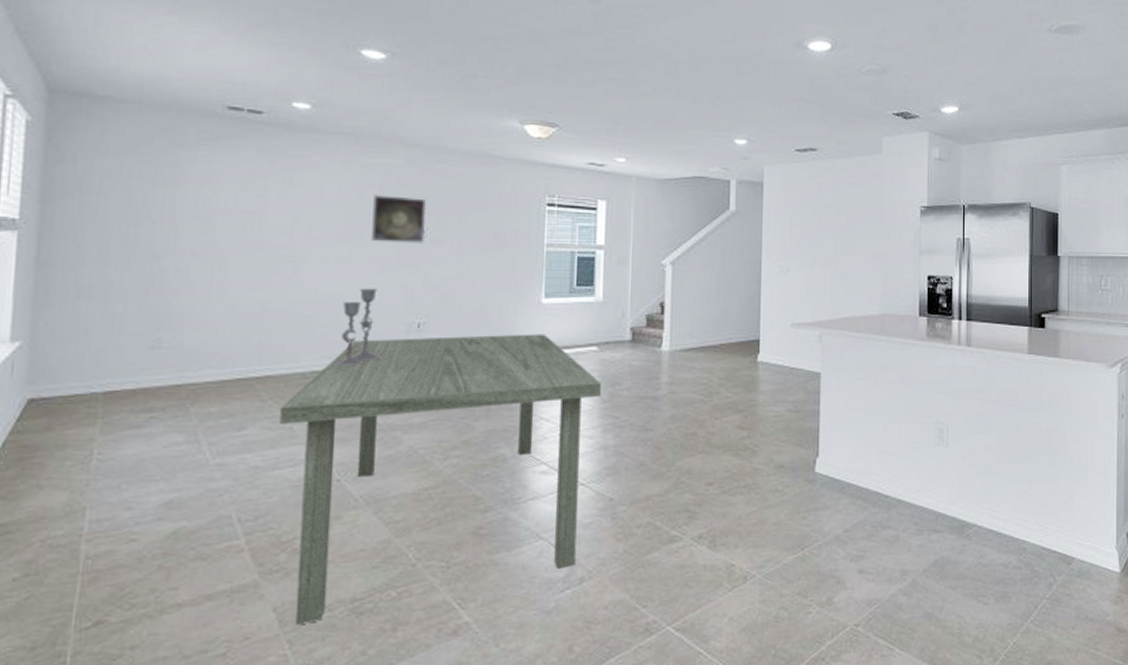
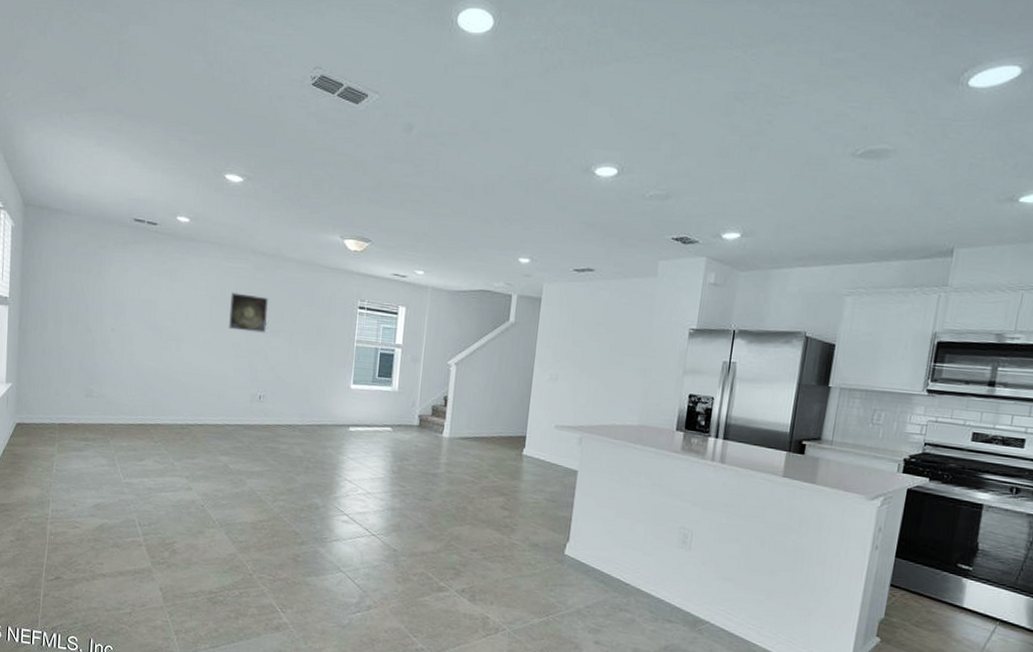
dining table: present [280,334,602,626] -> none [166,404,394,603]
candlestick: present [333,288,382,366] -> none [201,364,234,423]

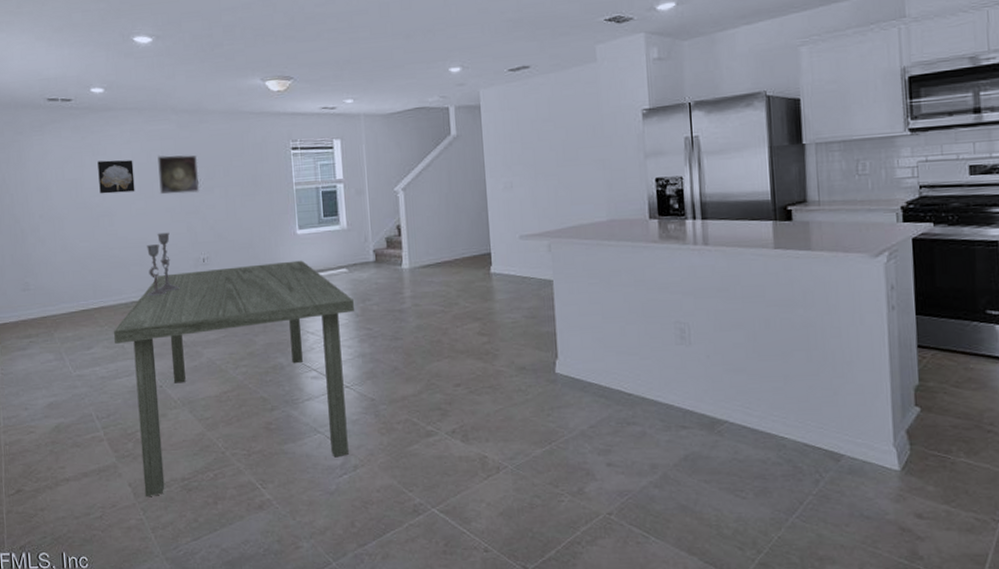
dining table: none [166,404,394,603] -> present [114,260,355,498]
wall art: none [172,287,208,322] -> present [97,160,135,194]
candlestick: none [201,364,234,423] -> present [146,232,180,297]

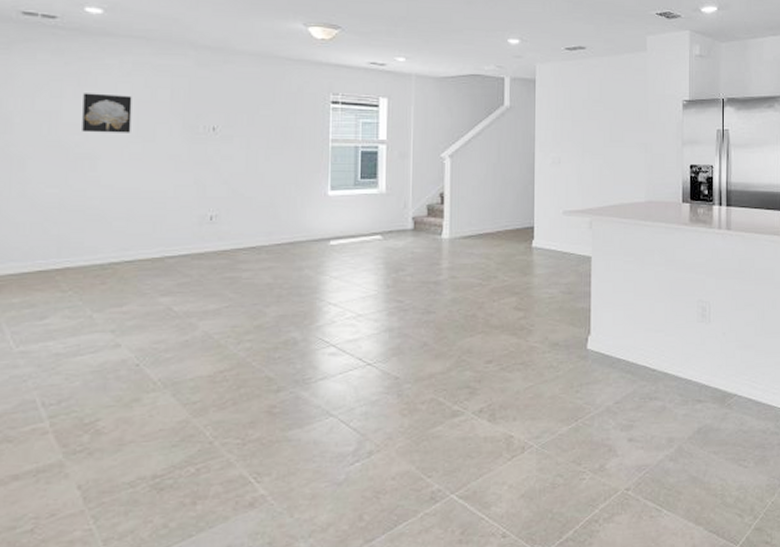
dining table: present [114,260,355,498] -> none [80,224,387,502]
candlestick: present [146,232,180,297] -> none [130,183,177,258]
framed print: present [157,154,200,195] -> none [162,93,217,140]

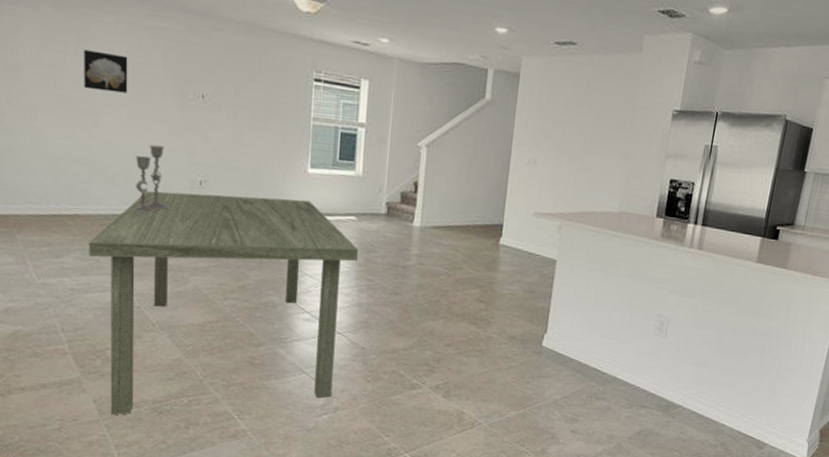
dining table: none [80,224,387,502] -> present [89,191,359,415]
candlestick: none [130,183,177,258] -> present [130,144,170,213]

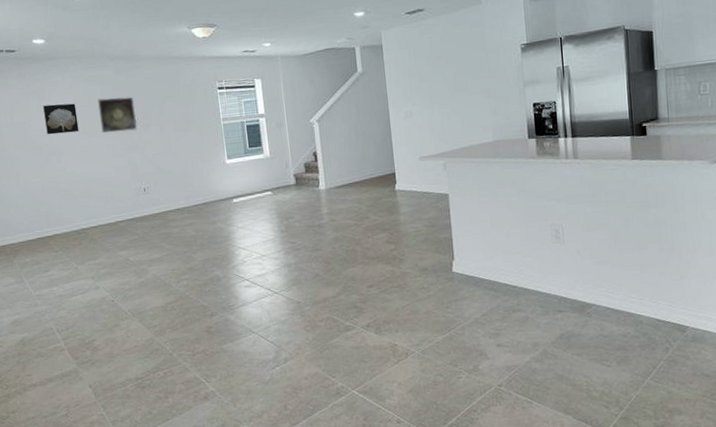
dining table: present [89,191,359,415] -> none [68,186,280,396]
candlestick: present [130,144,170,213] -> none [93,166,125,224]
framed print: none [156,57,206,108] -> present [98,97,138,134]

